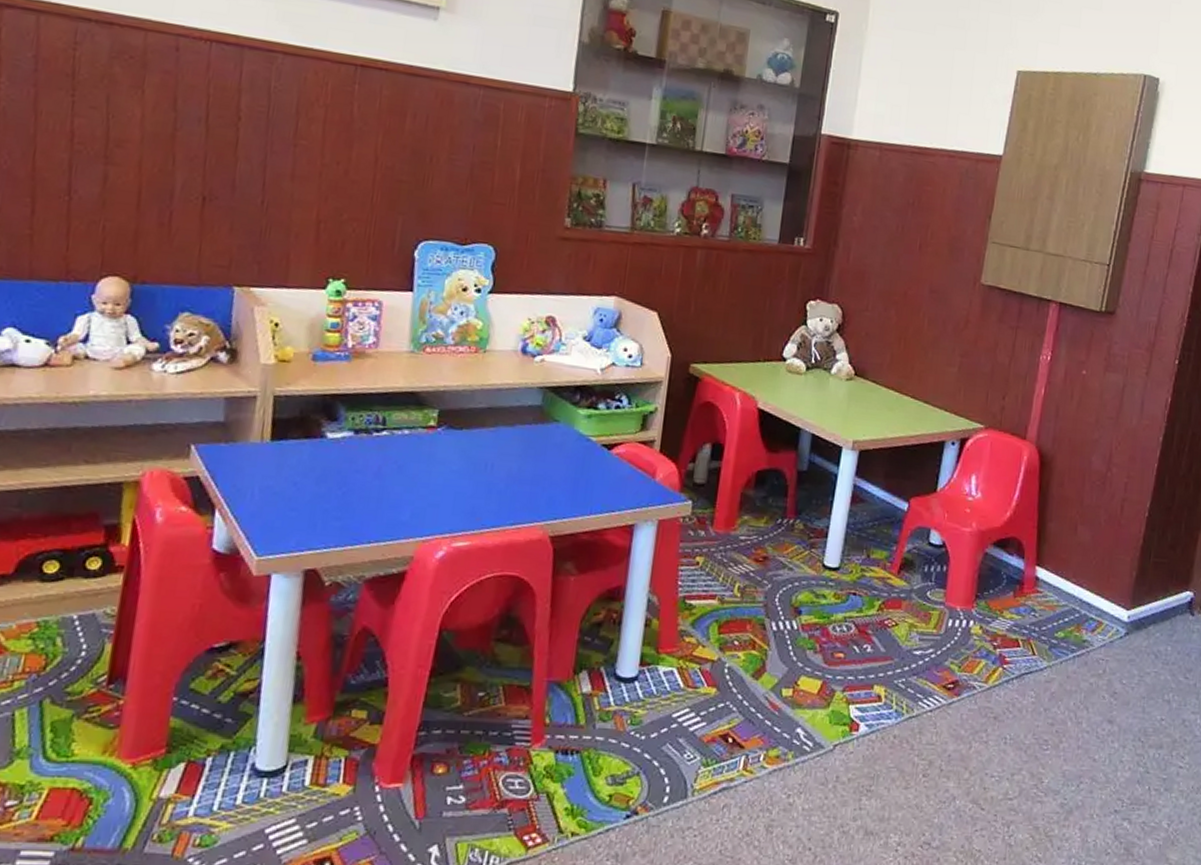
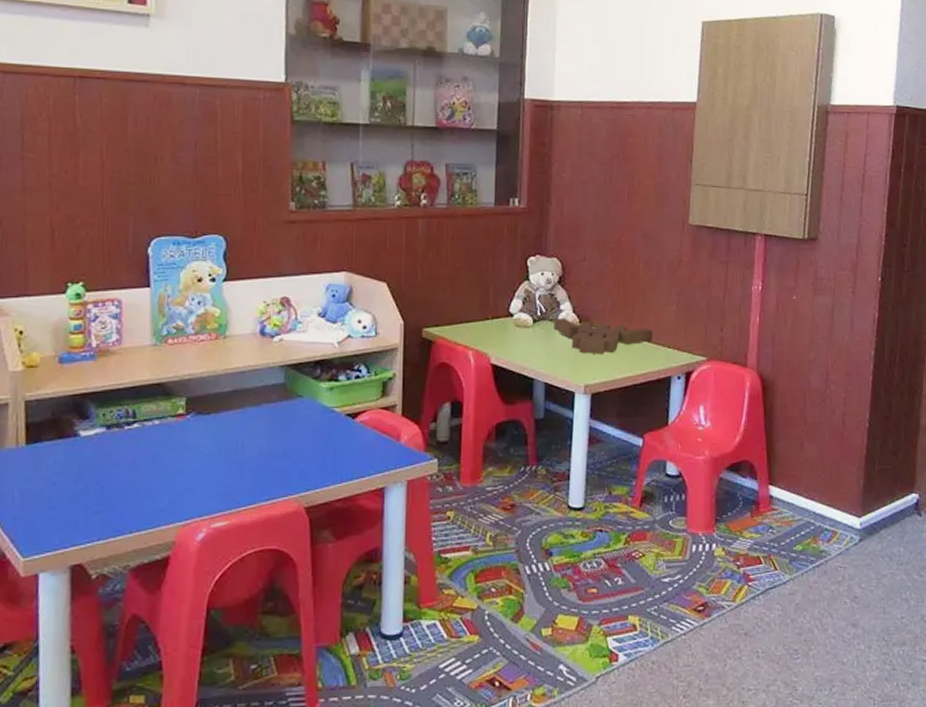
toy blocks: none [827,367,932,412] -> present [554,317,653,355]

